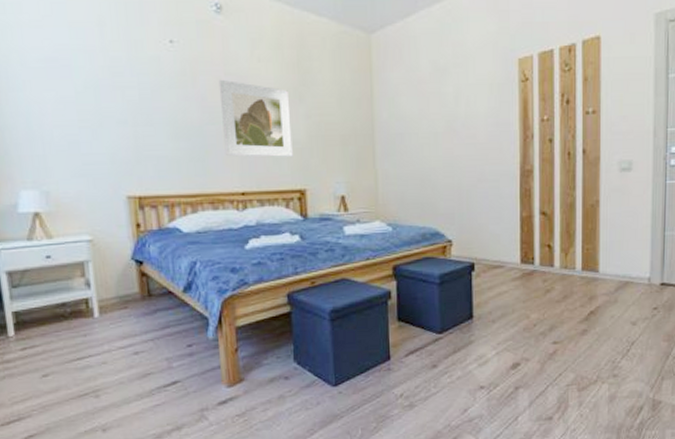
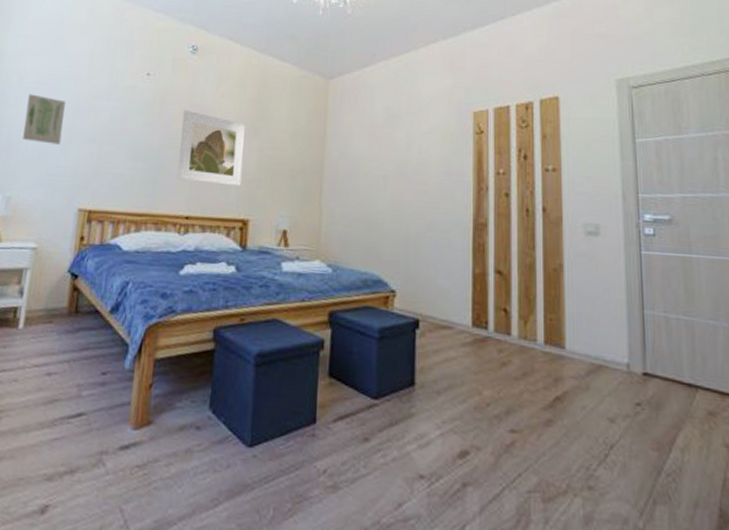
wall art: none [37,74,89,130] -> present [23,94,66,145]

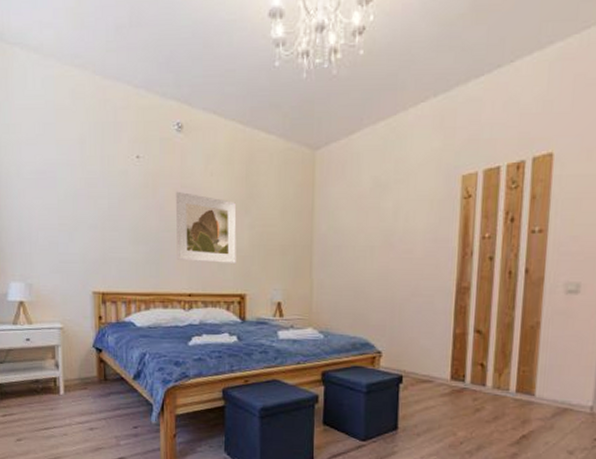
wall art: present [23,94,66,145] -> none [30,184,67,233]

